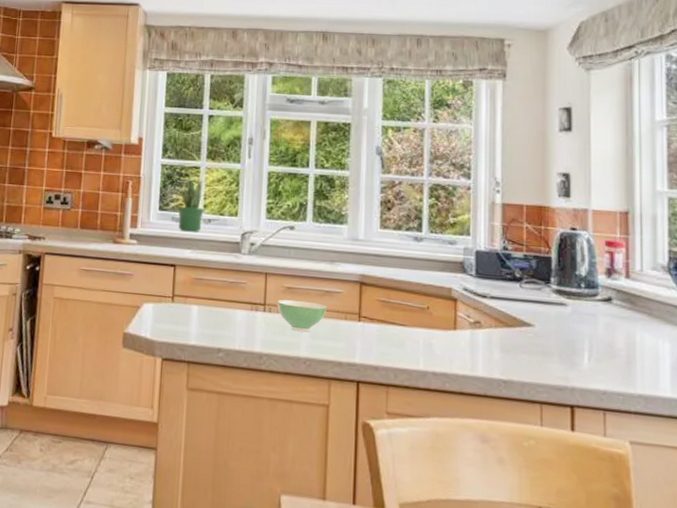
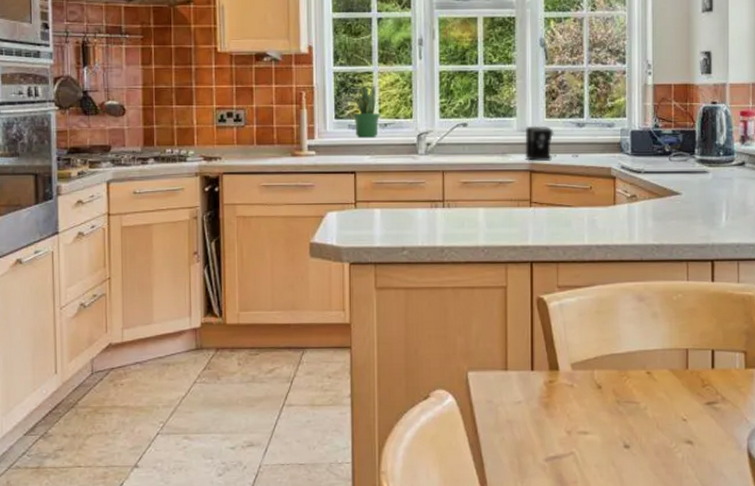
bowl: present [276,299,328,333] -> none [454,193,502,223]
coffee maker: none [355,235,415,274] -> present [525,125,579,161]

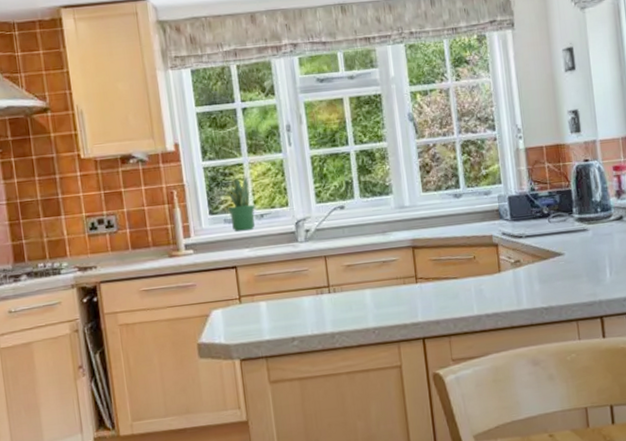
coffee maker: present [525,125,579,161] -> none [404,200,459,237]

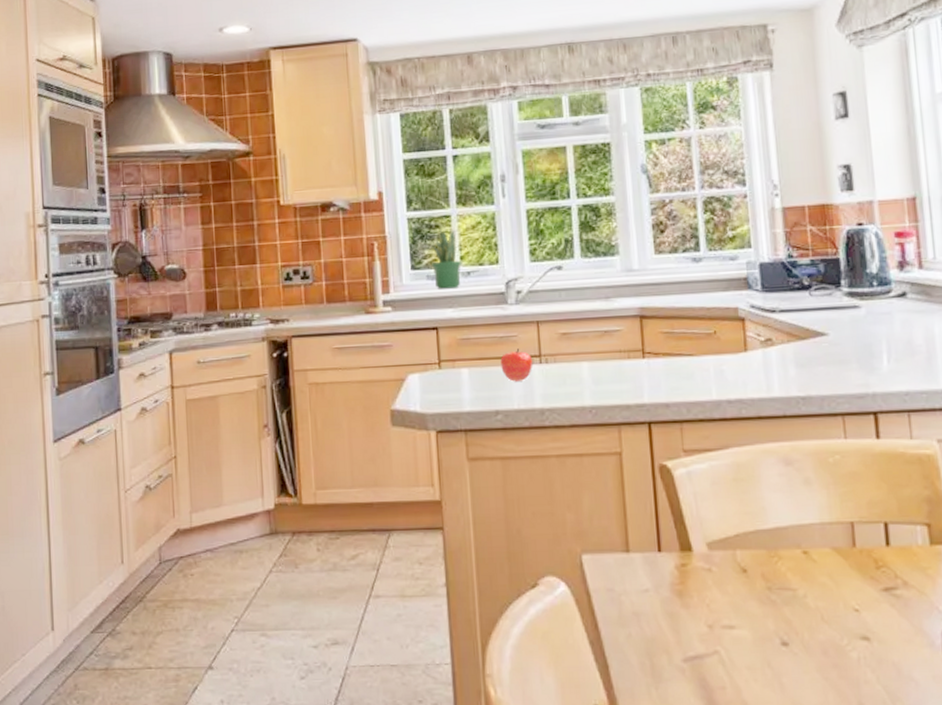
fruit: none [294,281,323,312] -> present [500,349,533,383]

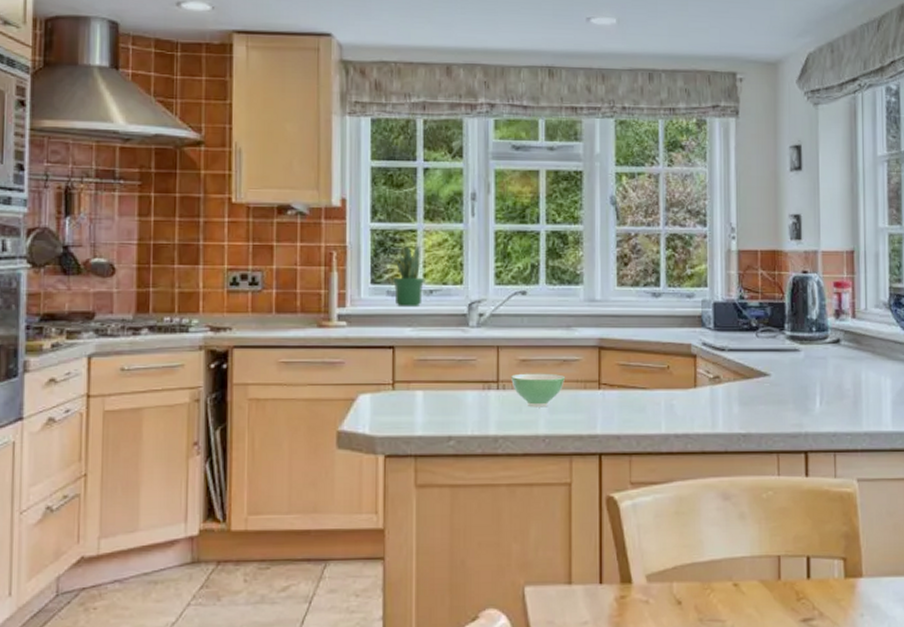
fruit: present [500,349,533,383] -> none [457,373,490,408]
bowl: none [552,345,608,380] -> present [510,373,566,408]

